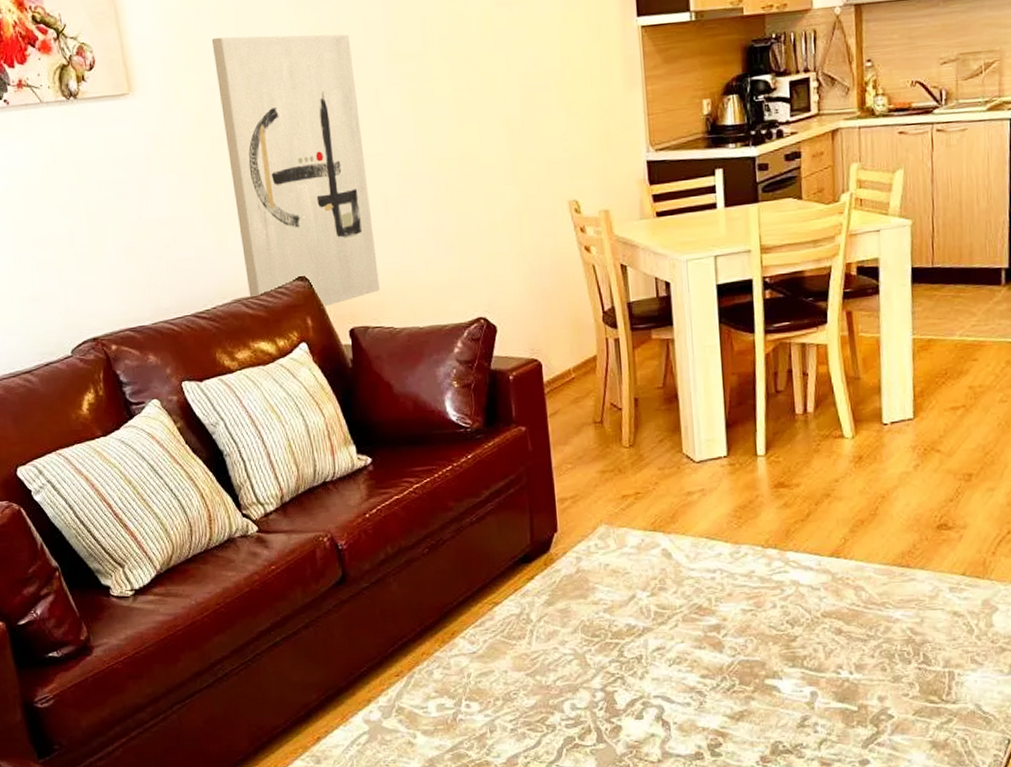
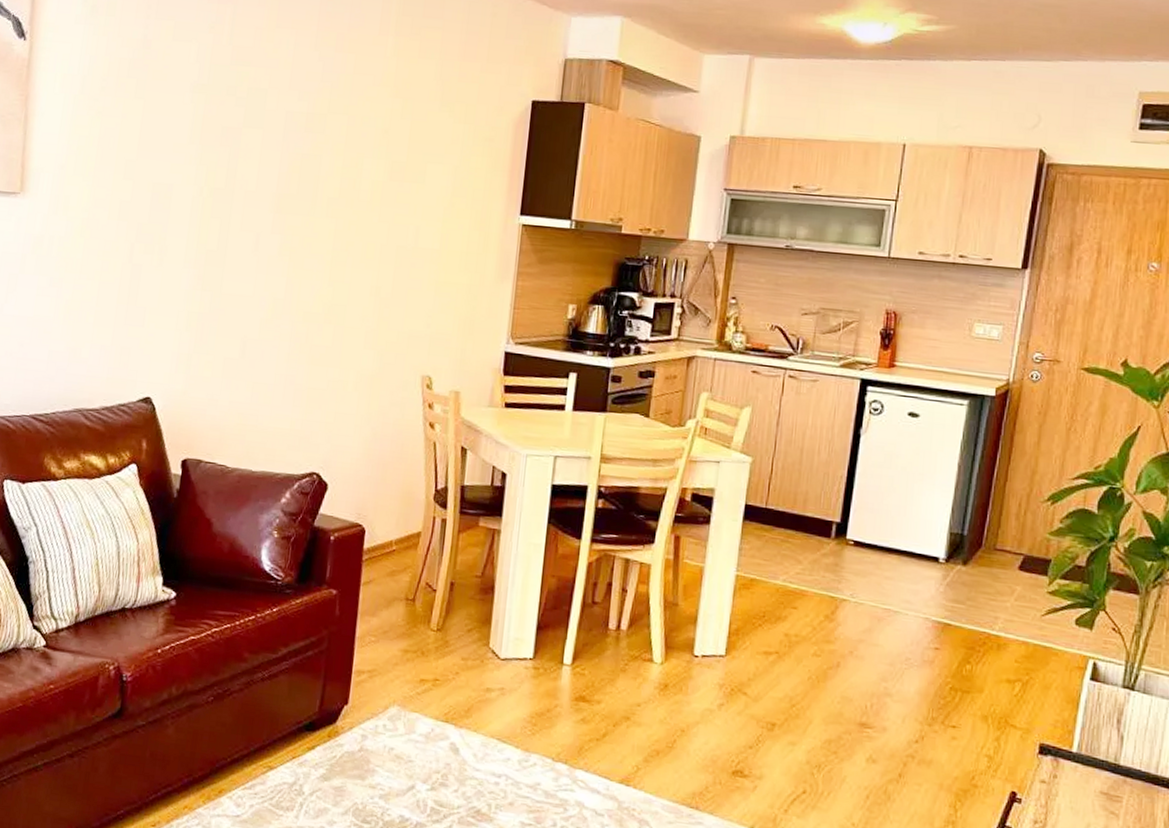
wall art: present [211,34,380,308] -> none [90,157,244,434]

